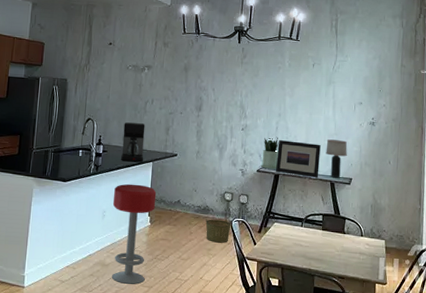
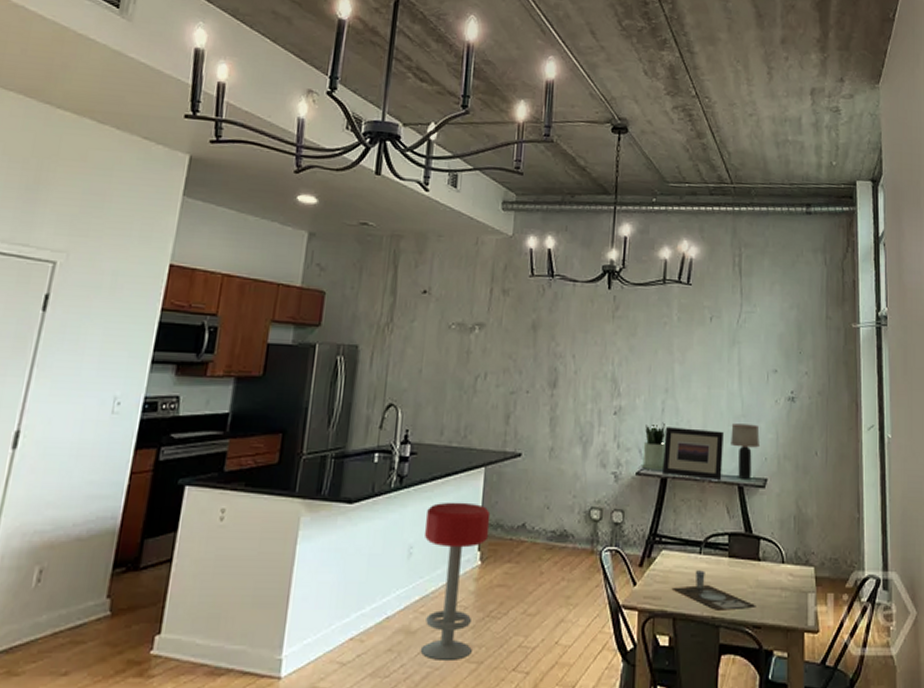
coffee maker: present [121,122,145,163] -> none [438,408,475,469]
basket: present [205,219,232,243] -> none [563,550,601,586]
place setting: none [281,237,341,265] -> present [671,570,756,611]

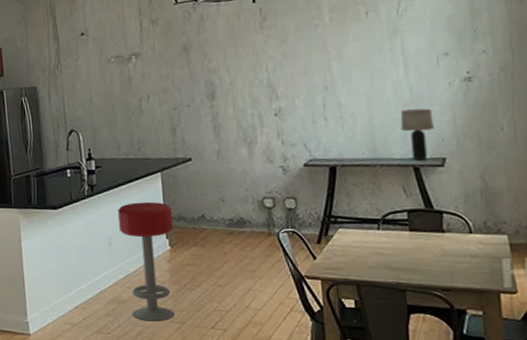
planter: present [640,425,666,471] -> none [307,120,332,162]
picture frame: present [663,427,724,480] -> none [329,118,395,164]
place setting: present [671,570,756,611] -> none [352,244,444,277]

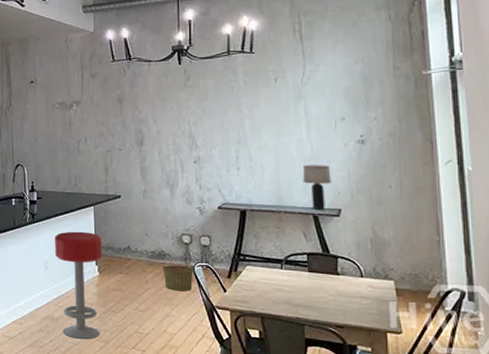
basket: none [242,232,278,262] -> present [162,265,194,291]

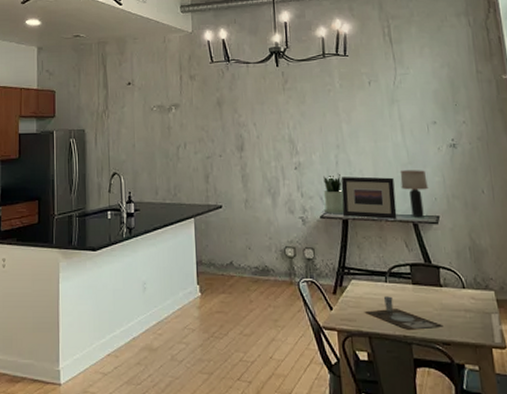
bar stool: present [54,231,103,339] -> none [153,246,205,371]
basket: present [162,265,194,291] -> none [266,282,299,311]
planter: none [221,169,243,206] -> present [323,176,345,214]
picture frame: none [240,170,297,211] -> present [341,176,397,219]
place setting: none [258,282,338,313] -> present [364,296,444,330]

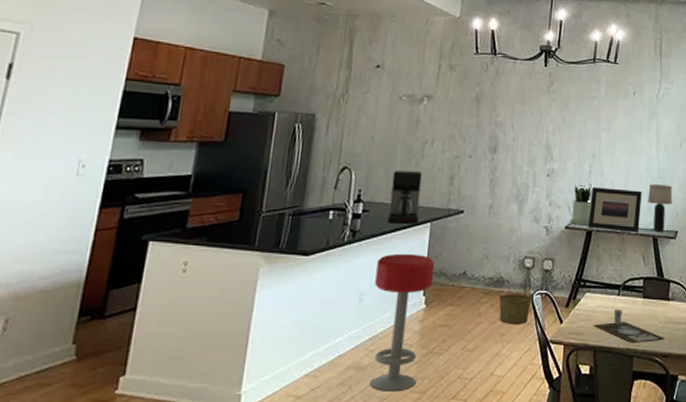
bar stool: none [153,246,205,371] -> present [369,253,435,392]
coffee maker: none [155,173,184,220] -> present [388,171,422,224]
basket: none [266,282,299,311] -> present [499,294,532,324]

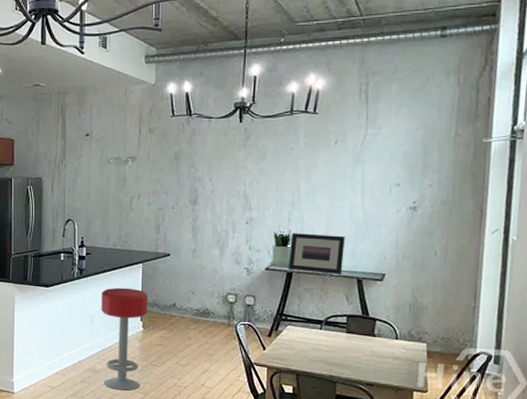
coffee maker: present [388,171,422,224] -> none [107,221,133,264]
basket: present [499,294,532,324] -> none [206,323,236,348]
place setting: present [593,309,665,343] -> none [295,341,370,372]
table lamp: present [647,184,673,232] -> none [351,229,380,274]

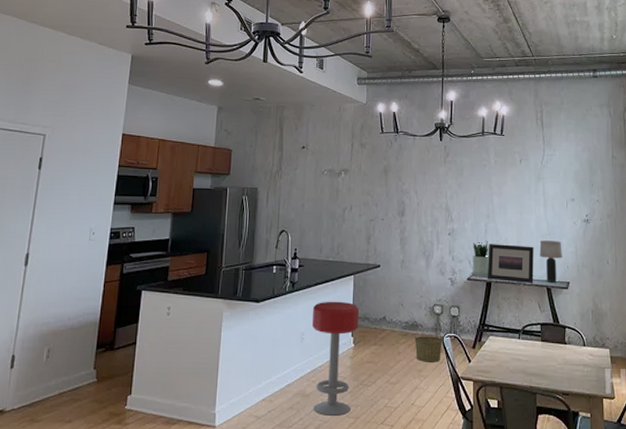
basket: none [206,323,236,348] -> present [414,336,443,362]
table lamp: none [351,229,380,274] -> present [539,240,562,282]

